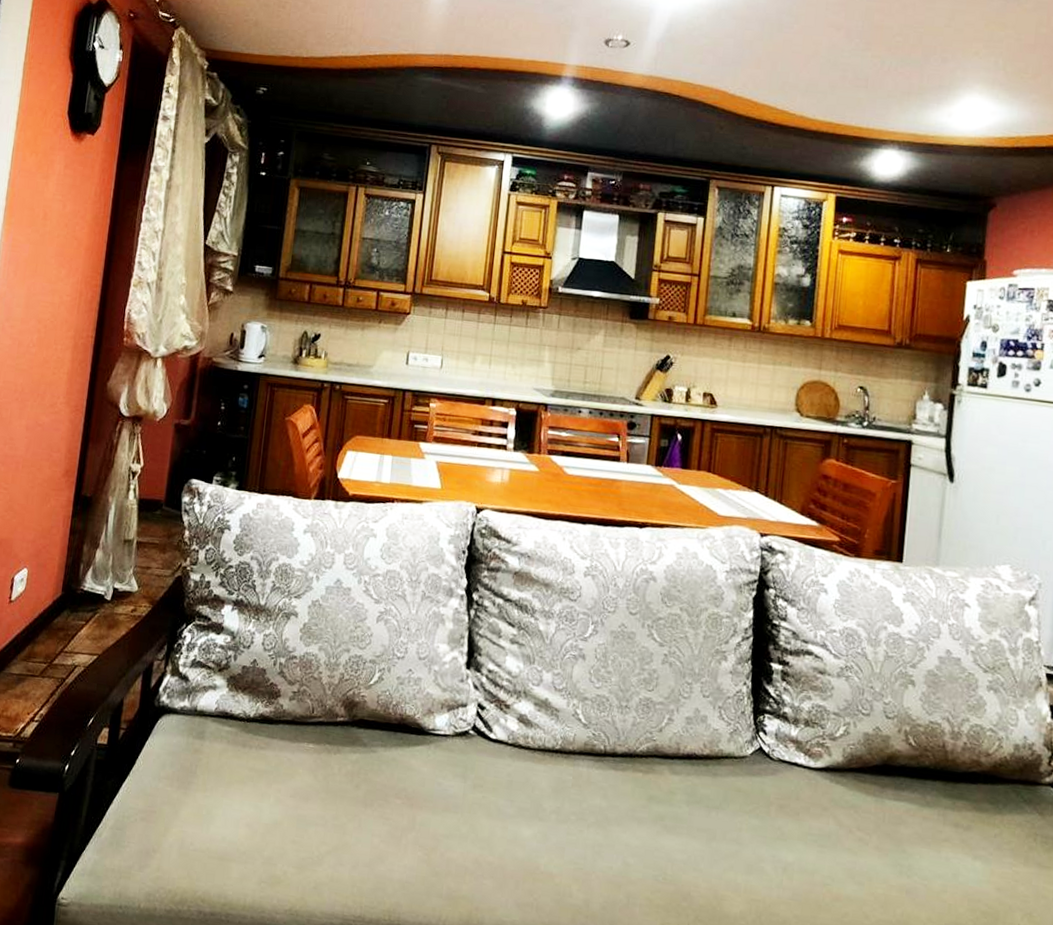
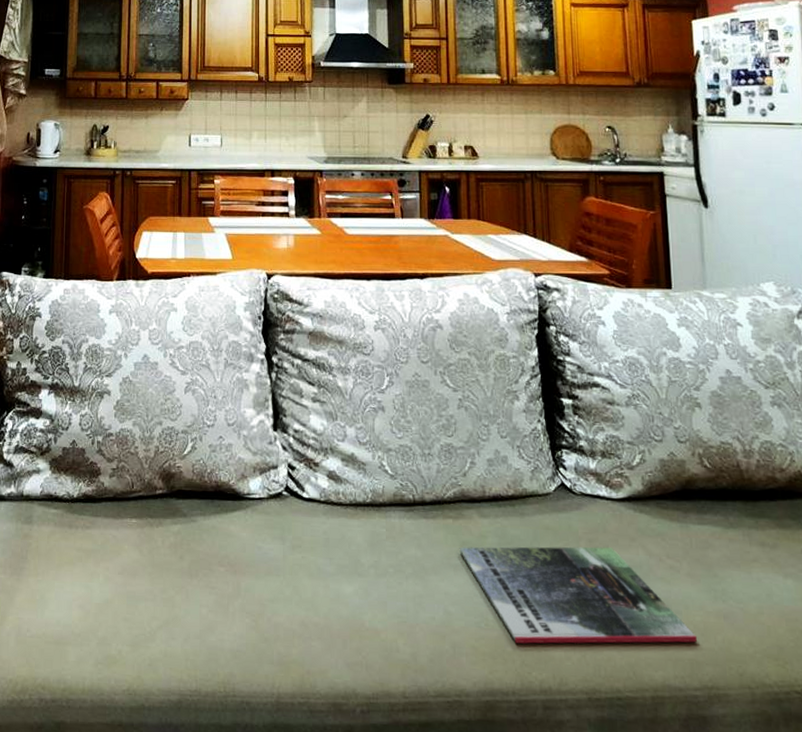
magazine: none [645,801,877,914] -> present [459,546,698,644]

